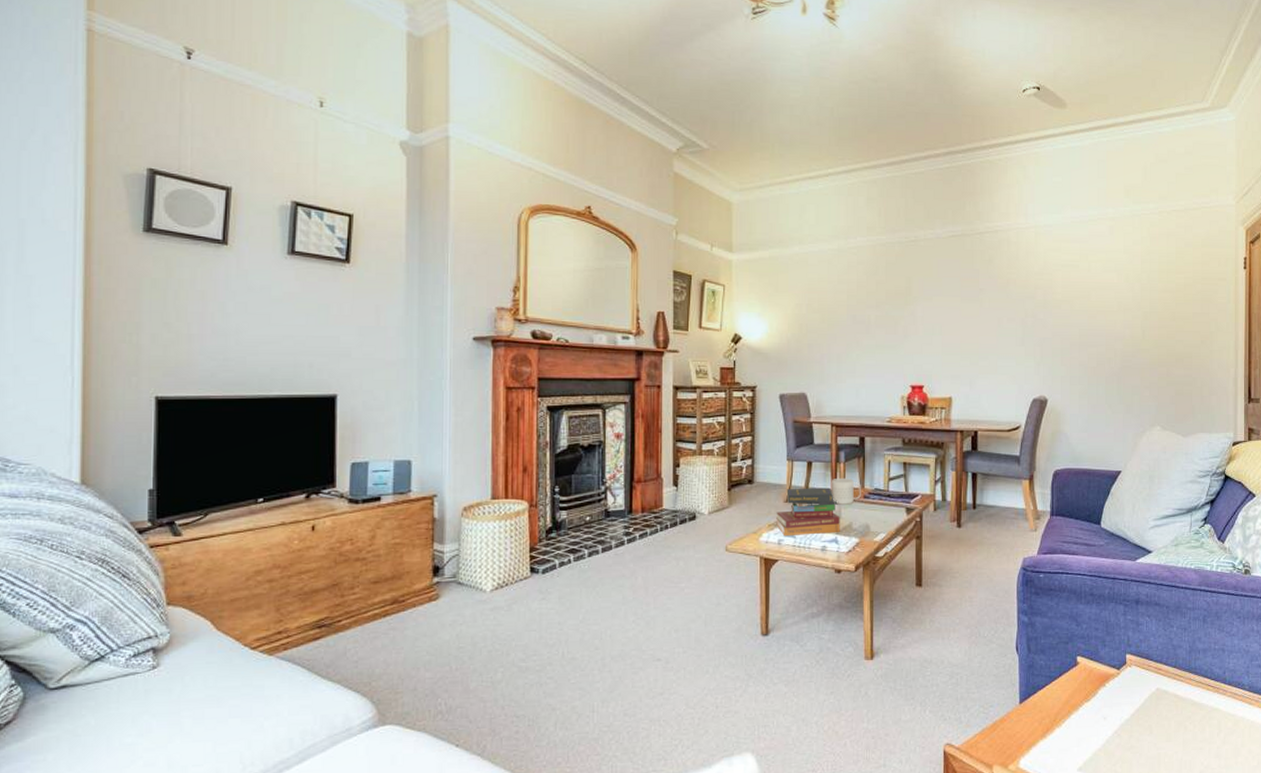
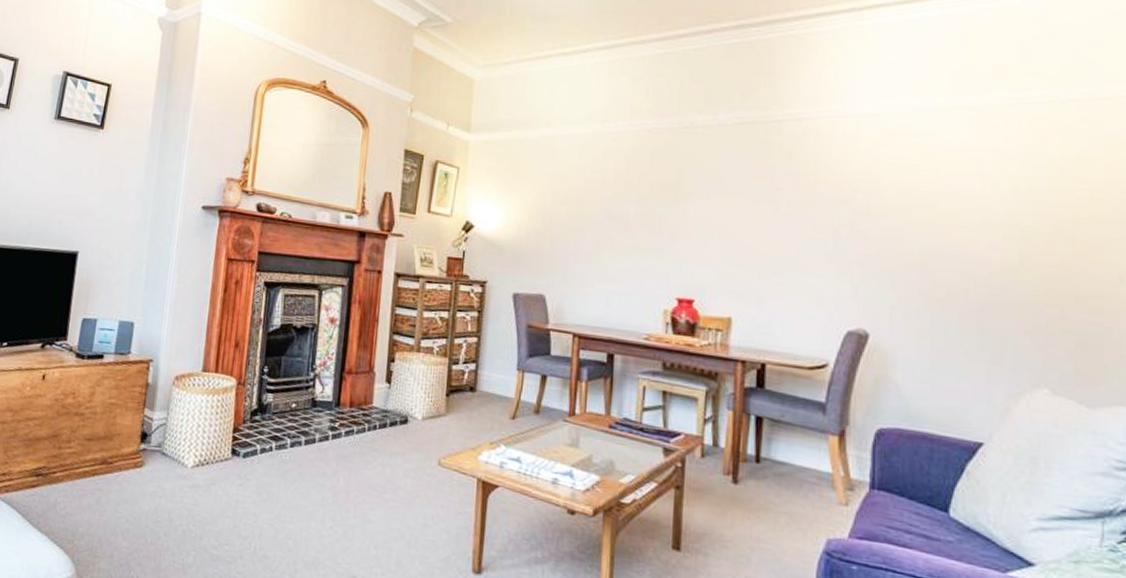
books: present [776,487,840,537] -> none [499,404,578,466]
mug: present [832,477,861,506] -> none [569,399,606,433]

